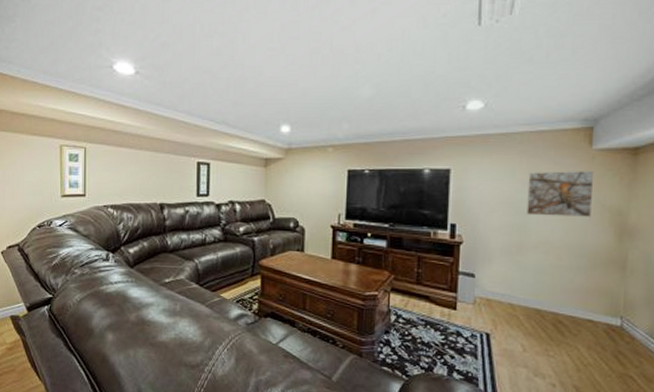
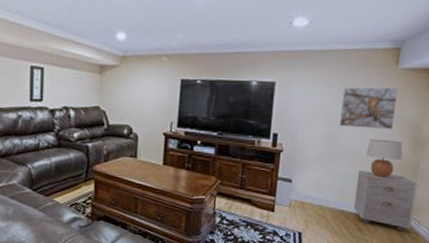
cabinet: none [550,264,628,335] -> present [353,171,418,232]
lamp: none [561,228,606,272] -> present [366,139,403,178]

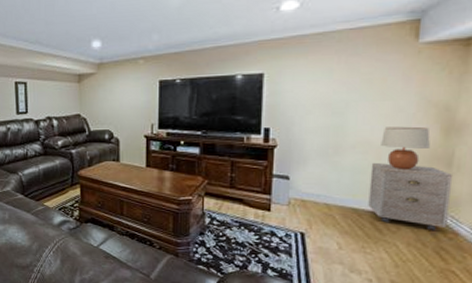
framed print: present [339,87,399,129] -> none [344,65,420,116]

